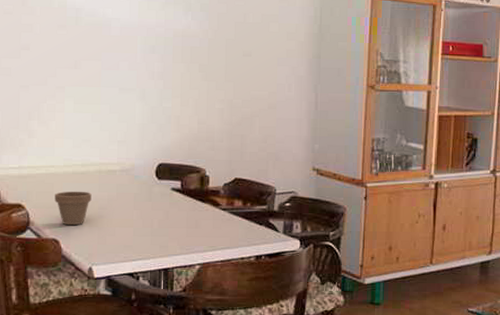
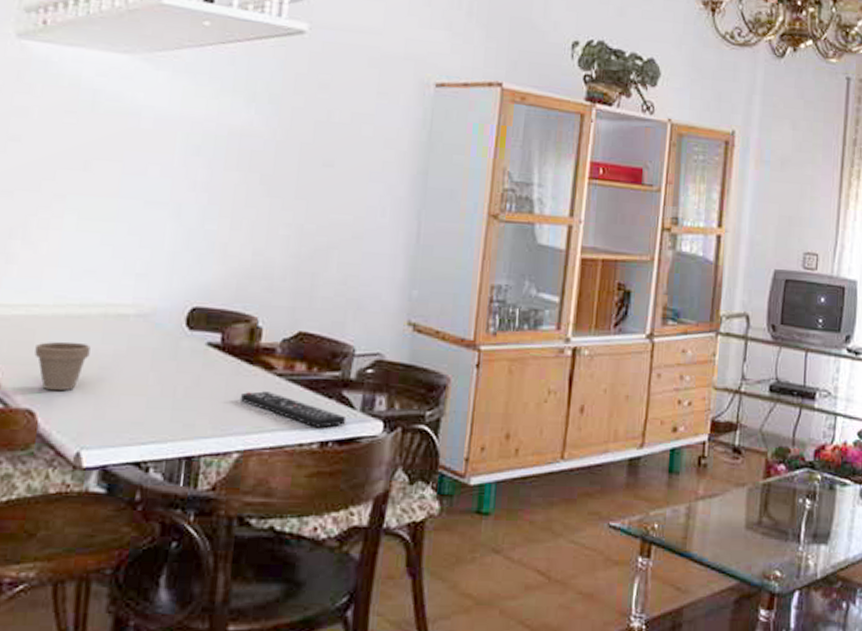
remote control: none [197,221,273,246] -> present [239,391,347,428]

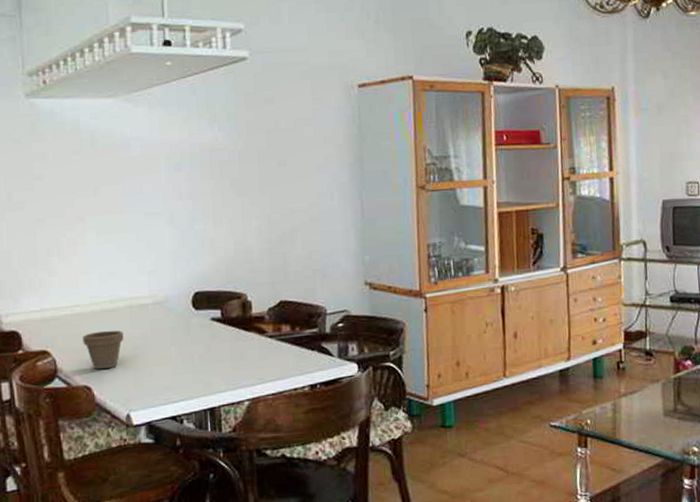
remote control: present [239,391,347,428] -> none [243,350,328,374]

